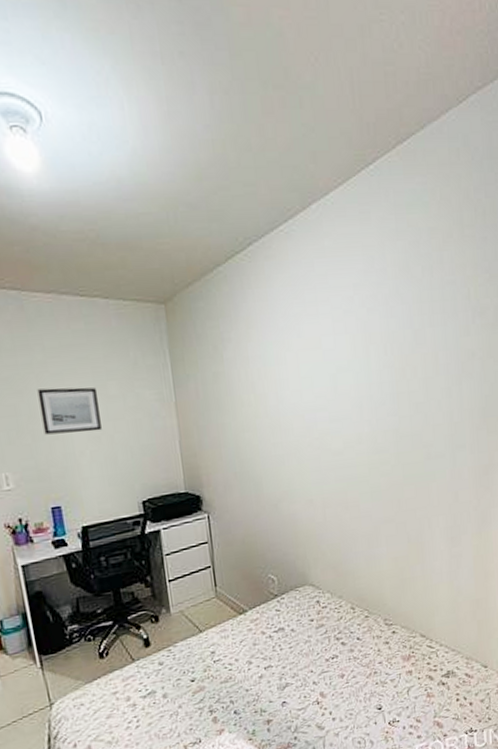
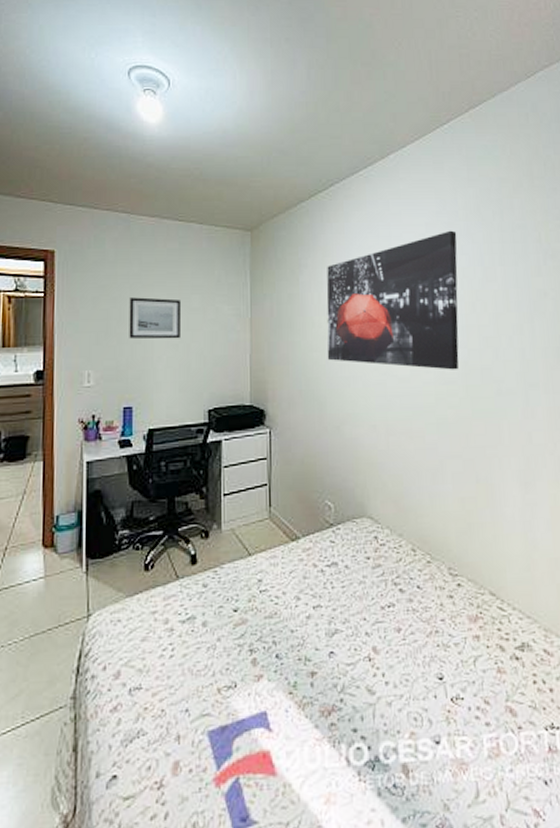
wall art: none [252,290,391,440] -> present [326,230,459,370]

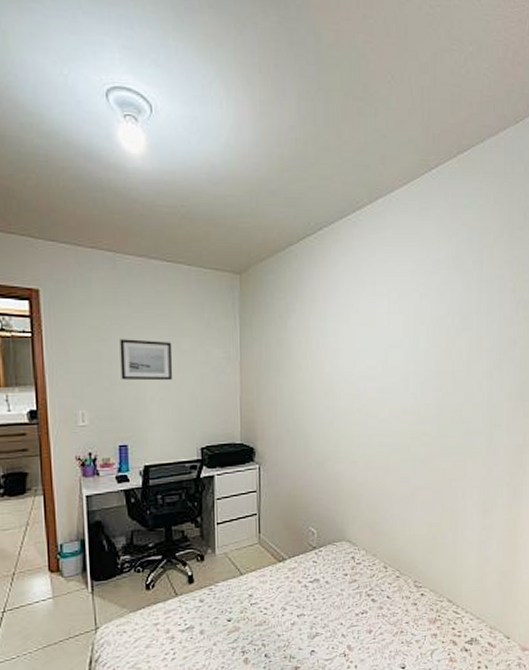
wall art: present [326,230,459,370] -> none [313,278,438,412]

